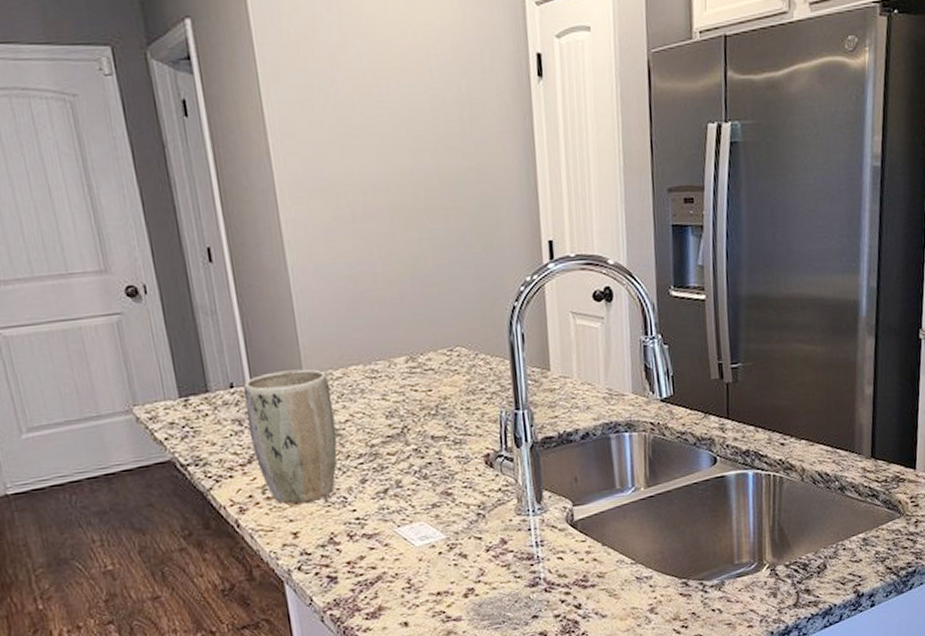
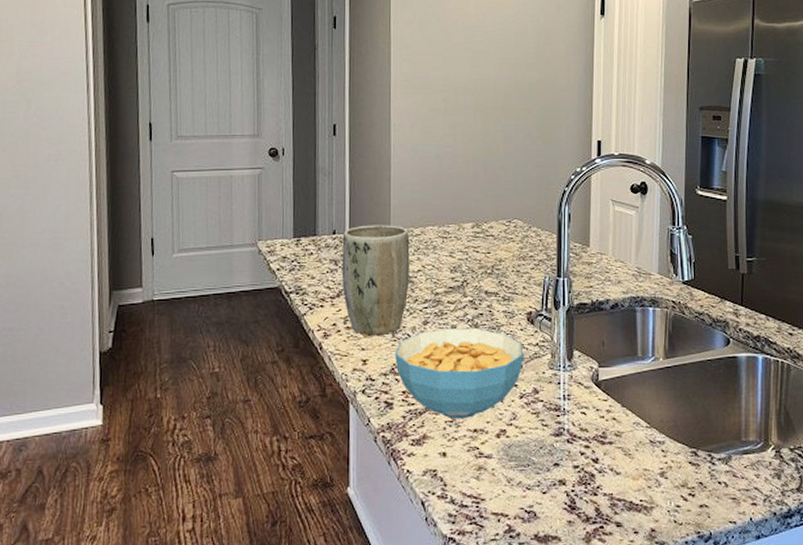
cereal bowl: none [331,480,486,584] -> present [395,328,524,419]

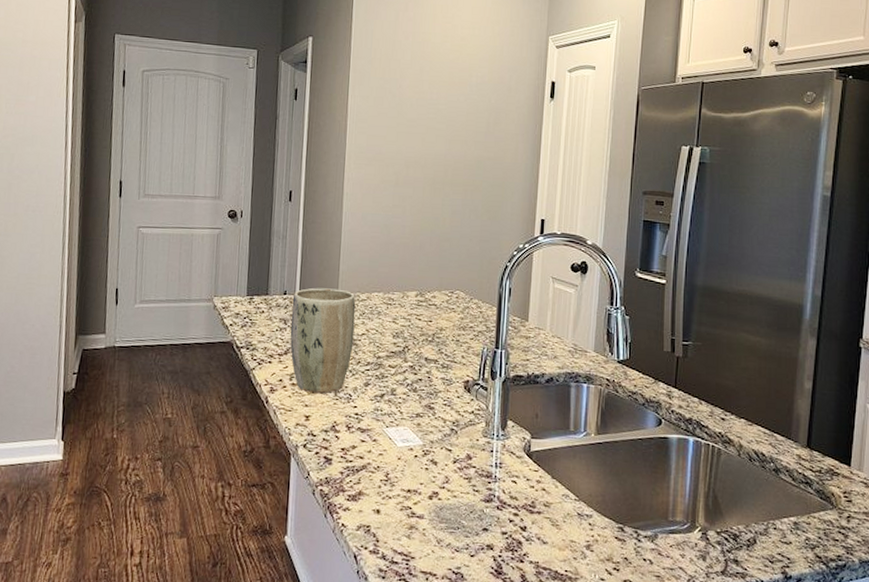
cereal bowl: present [395,328,524,419] -> none [336,391,459,479]

